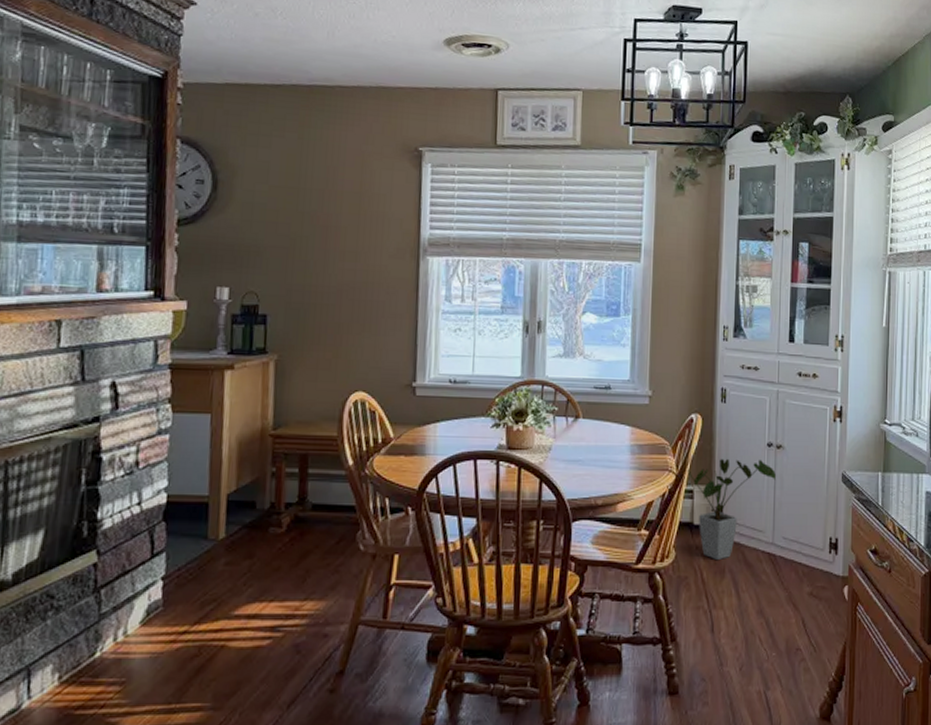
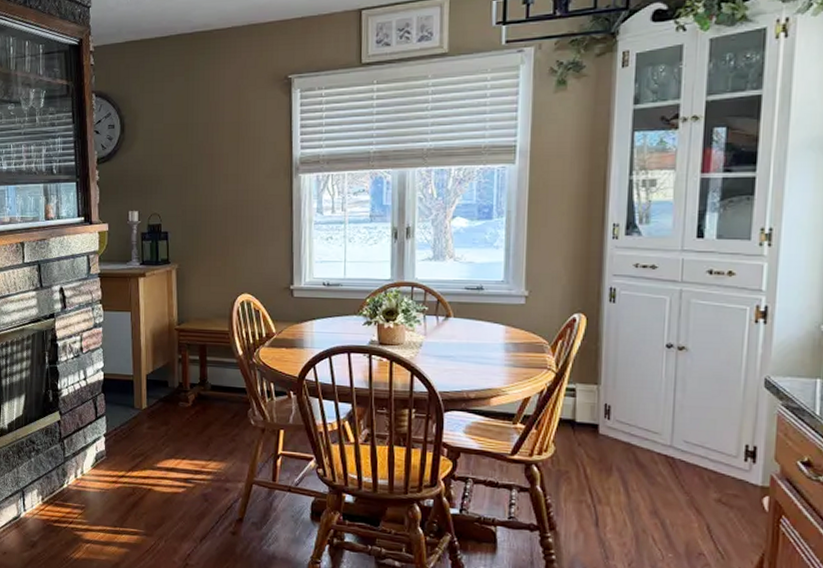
house plant: present [687,459,776,561] -> none [568,359,676,459]

